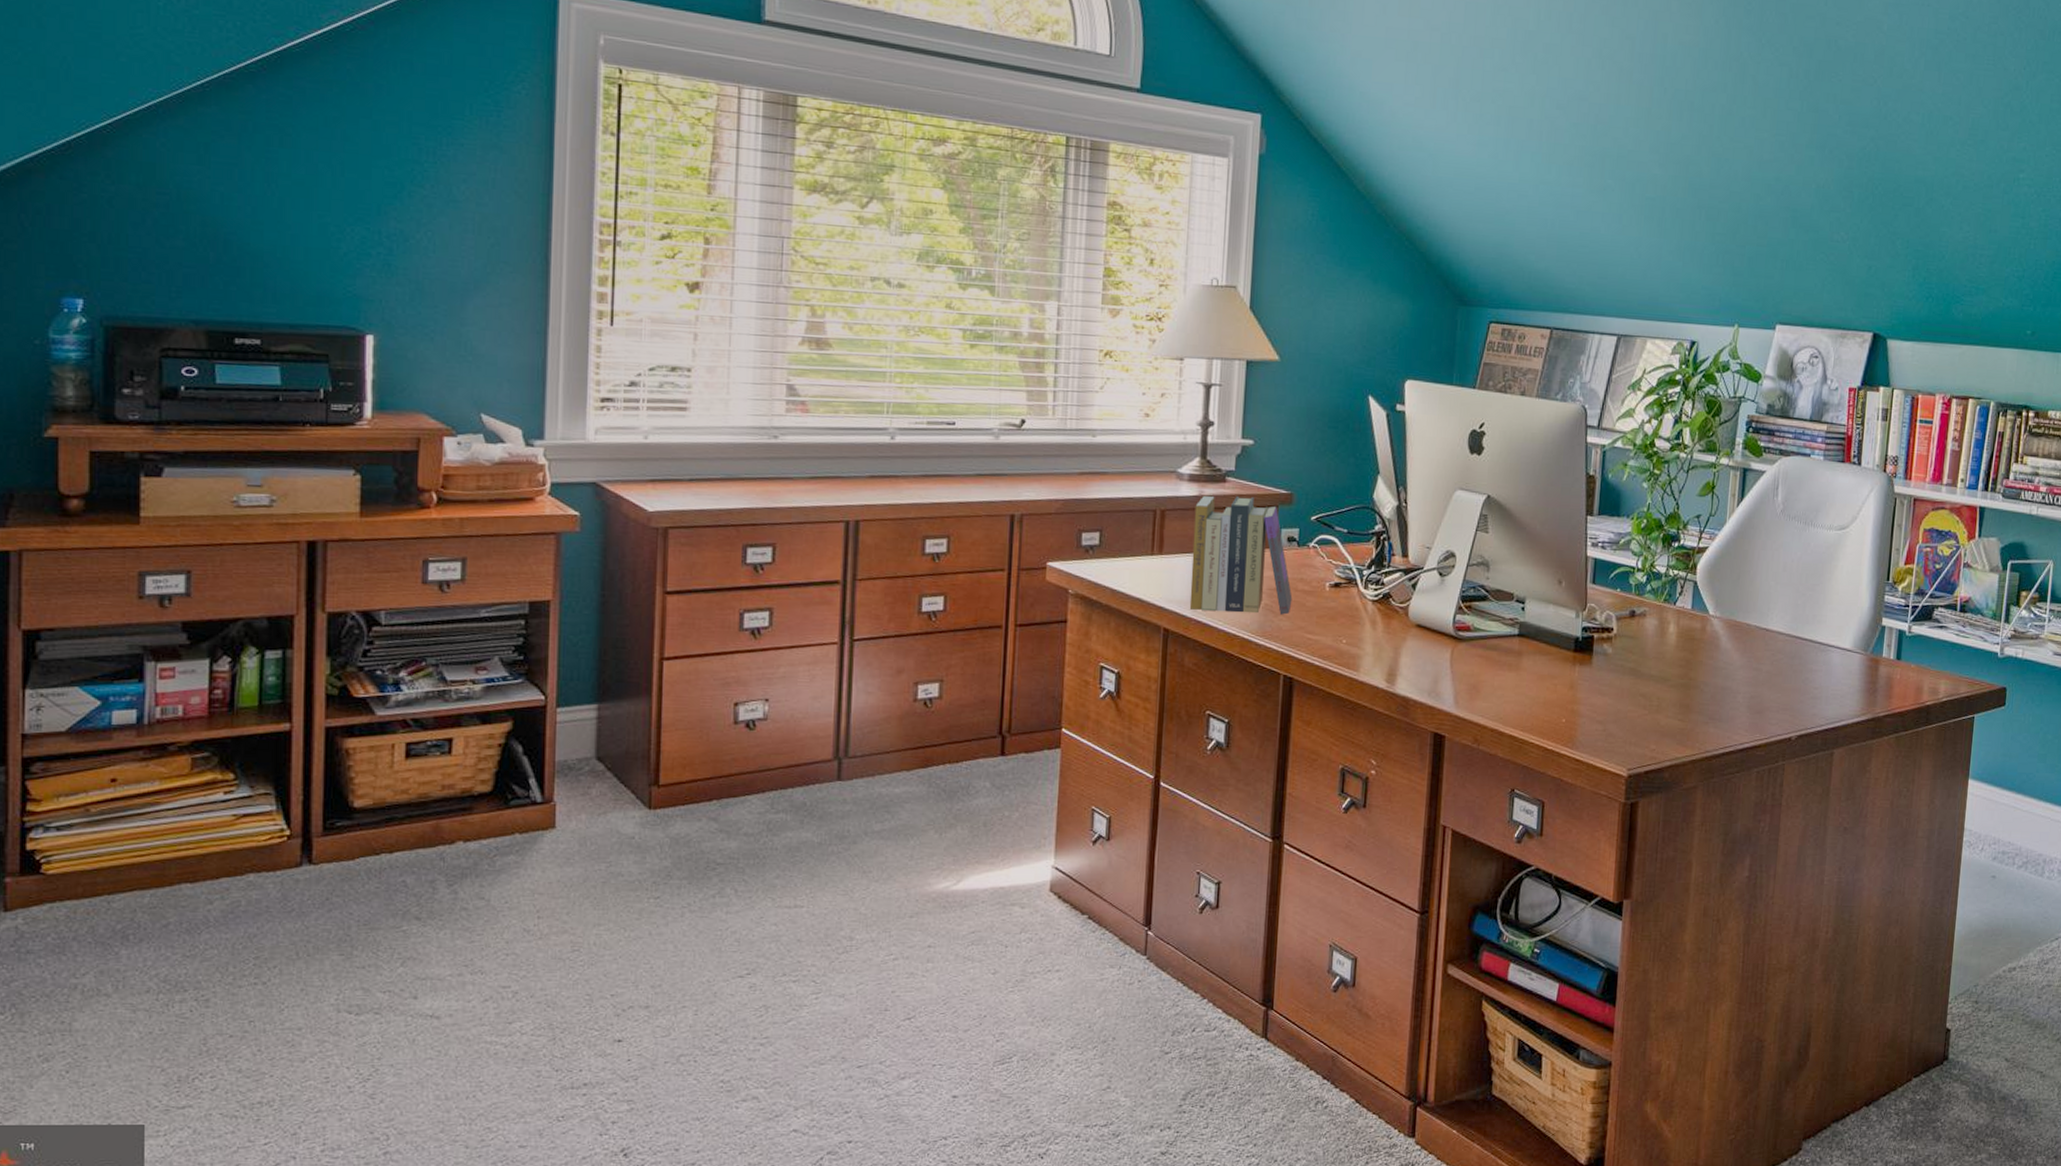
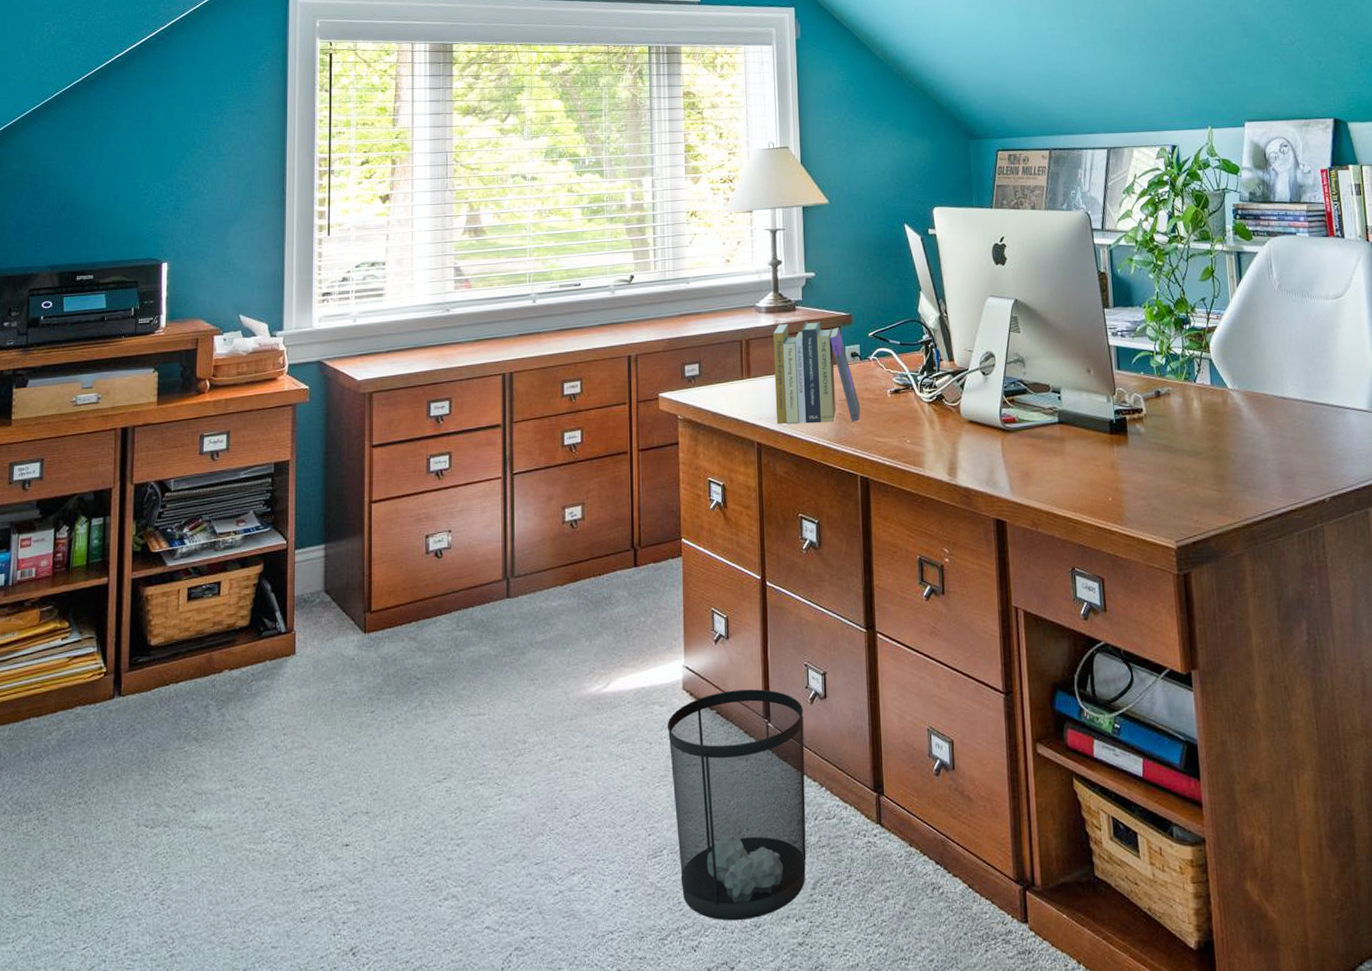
waste bin: none [1027,895,1190,1130] -> present [667,689,807,921]

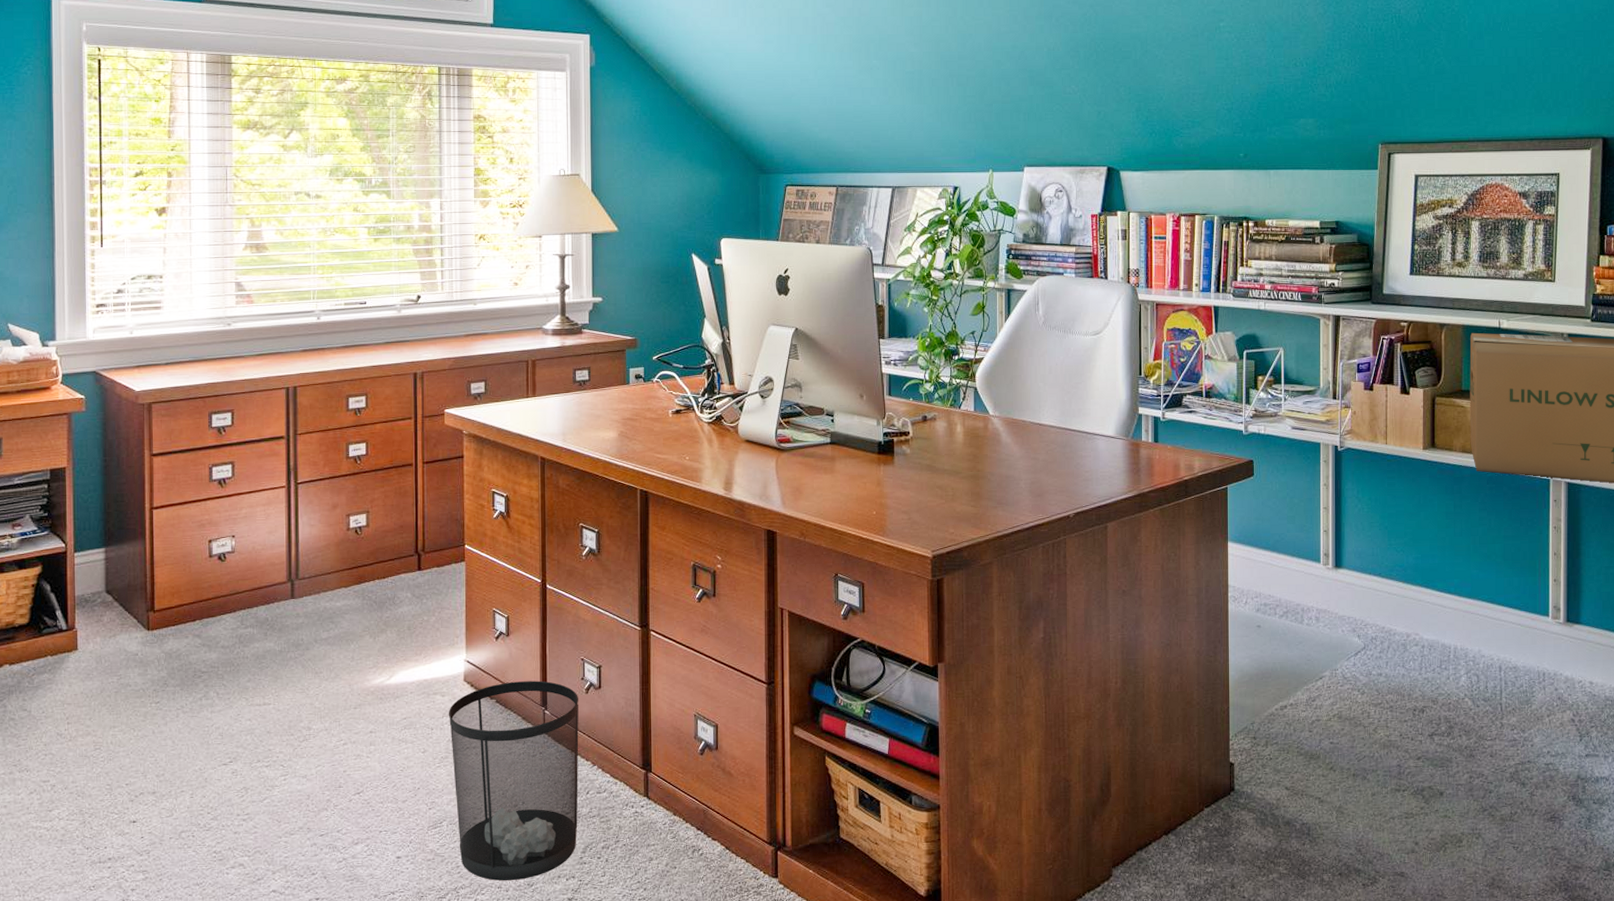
books: present [773,320,861,425] -> none [559,343,643,441]

